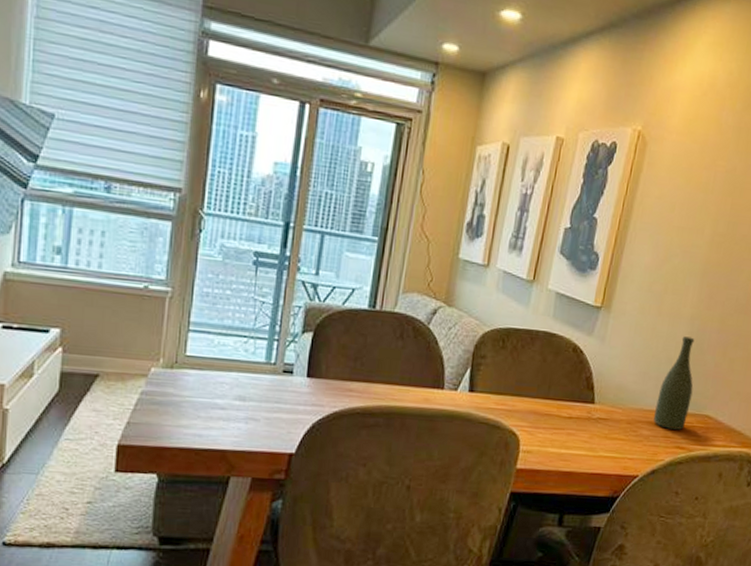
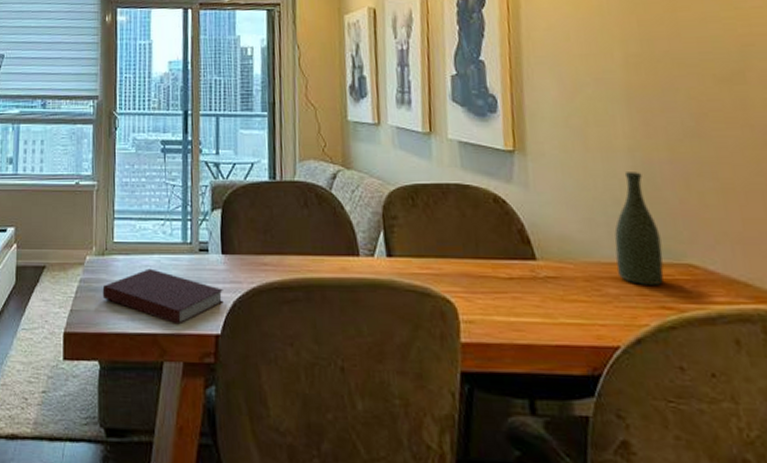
notebook: none [167,385,303,443] -> present [102,268,224,325]

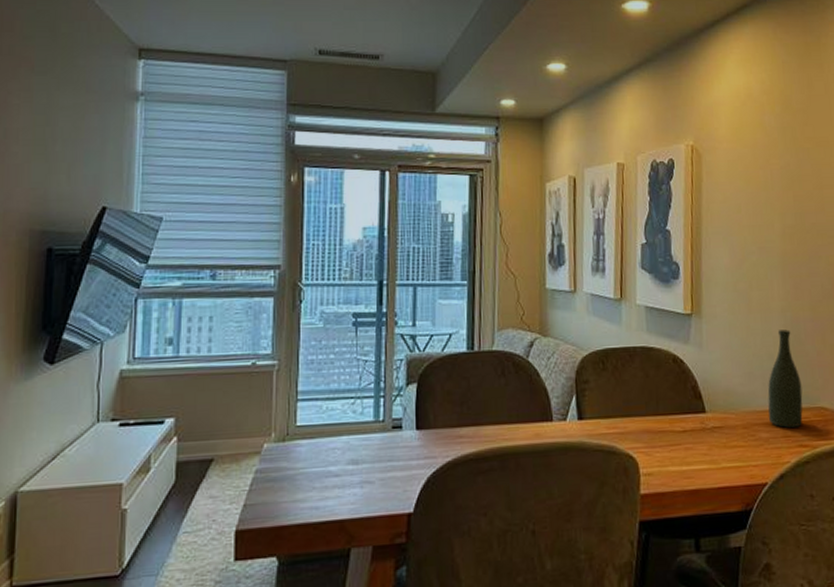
notebook: present [102,268,224,325] -> none [282,451,417,508]

